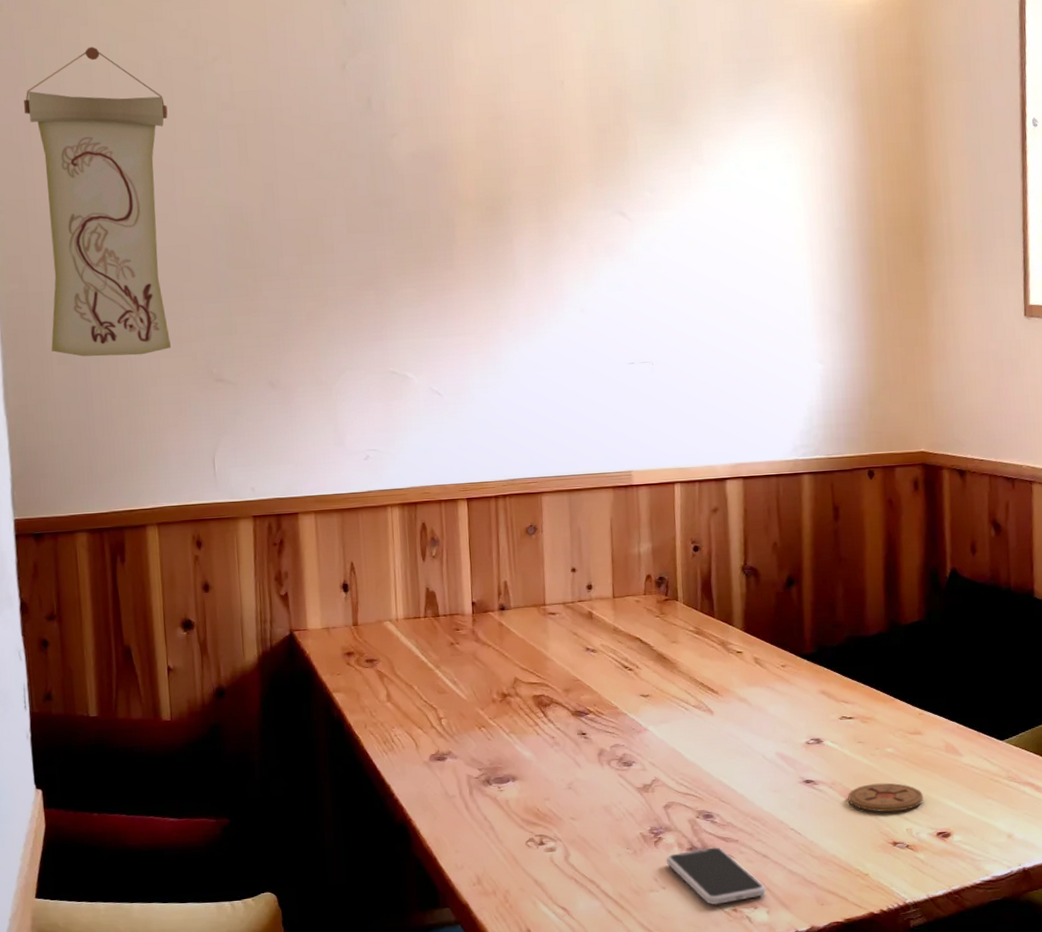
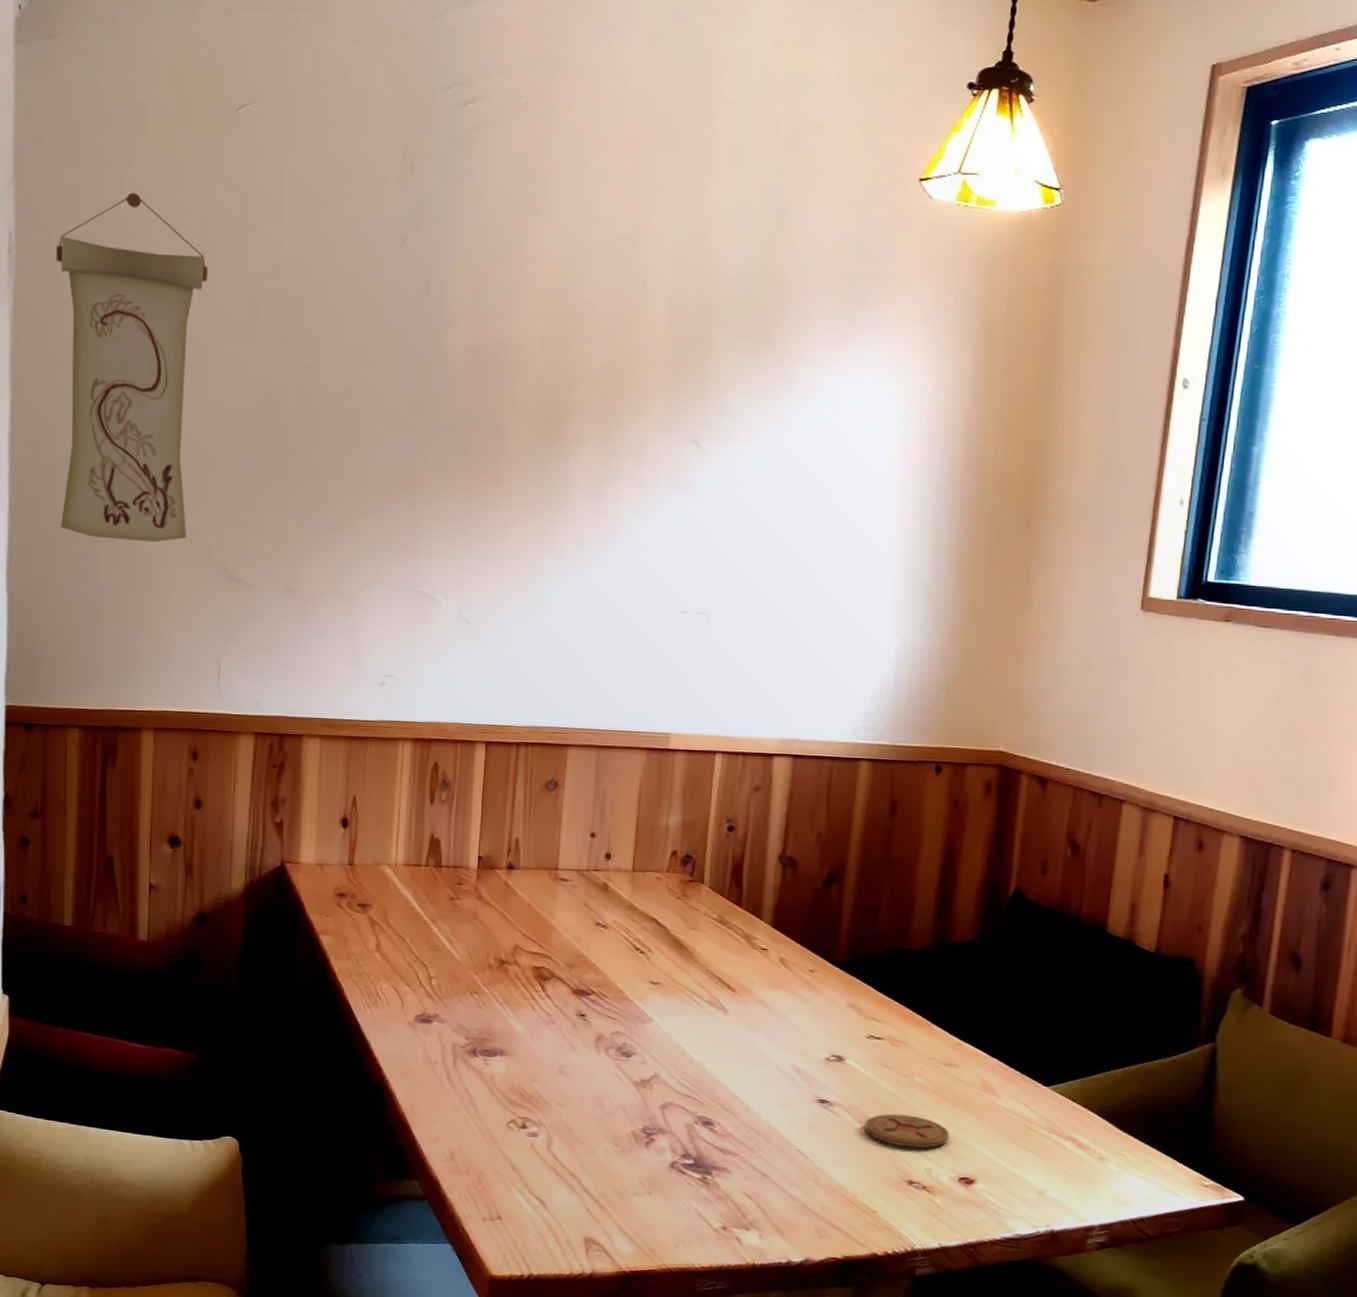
smartphone: present [666,847,766,906] -> none [655,1157,761,1221]

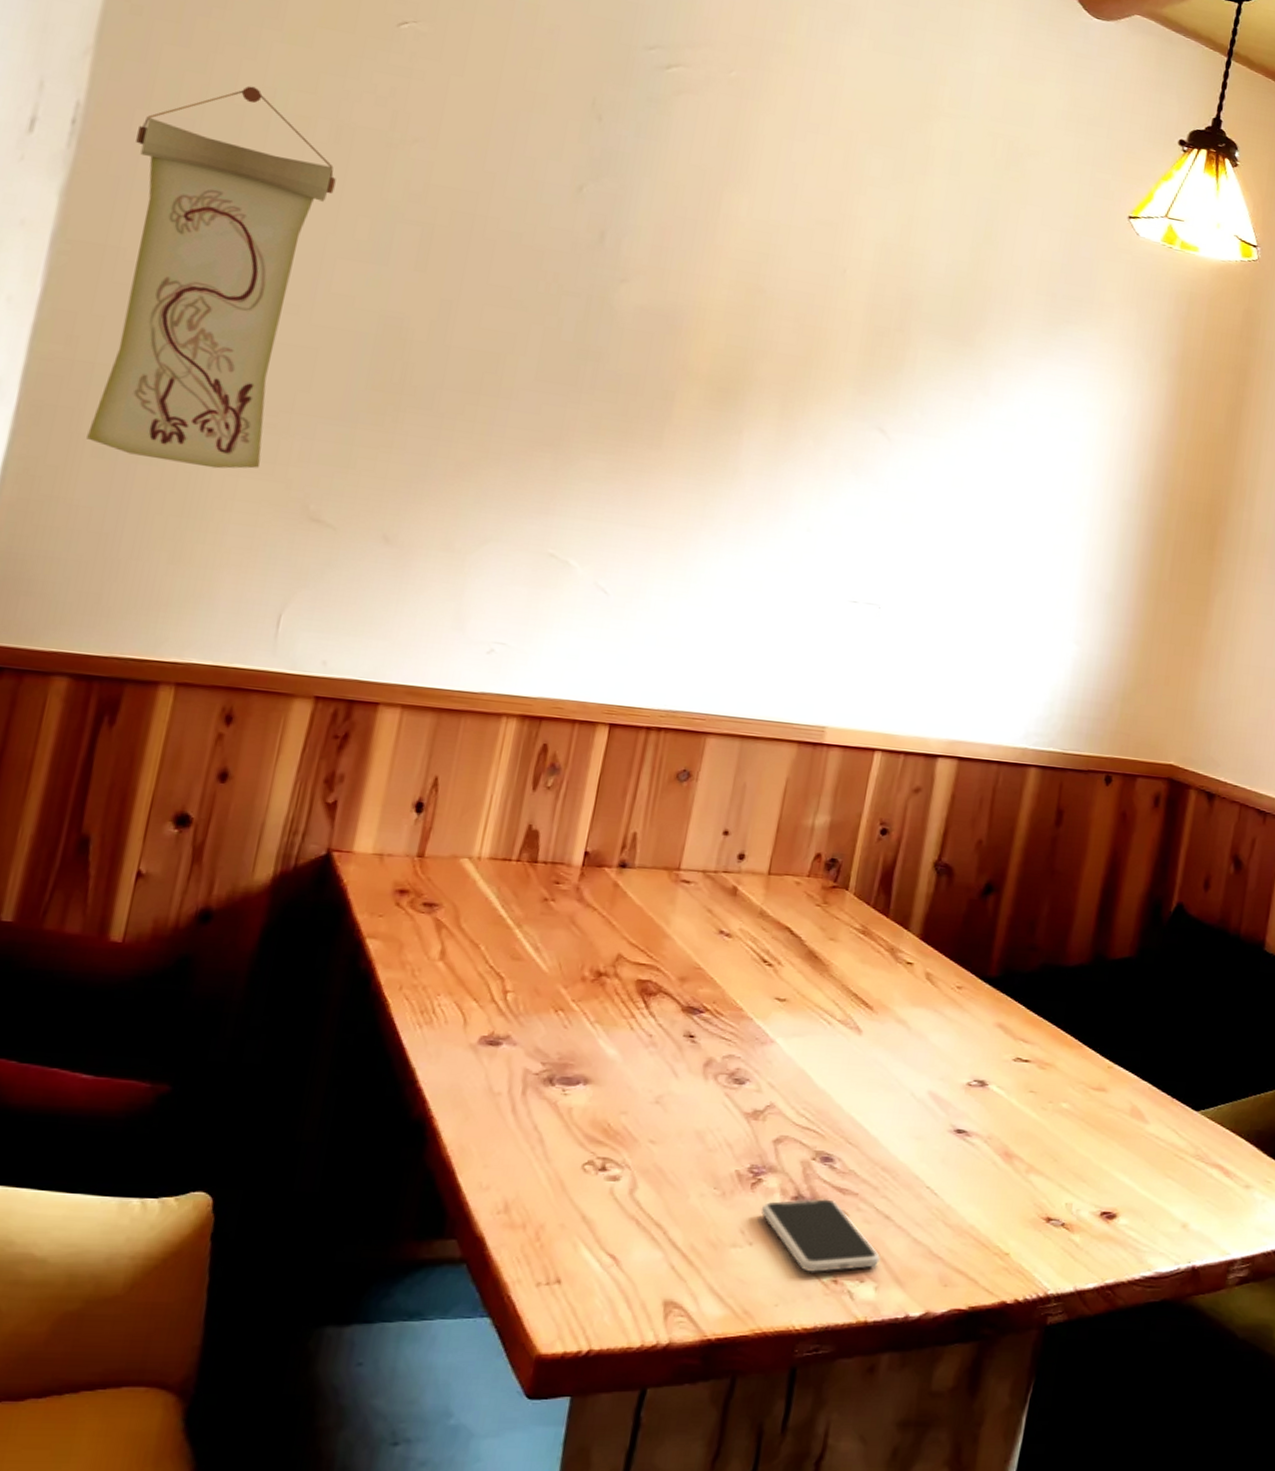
smartphone: none [655,1157,761,1221] -> present [760,1199,880,1273]
coaster: present [864,1113,949,1149] -> none [1003,1143,1094,1182]

